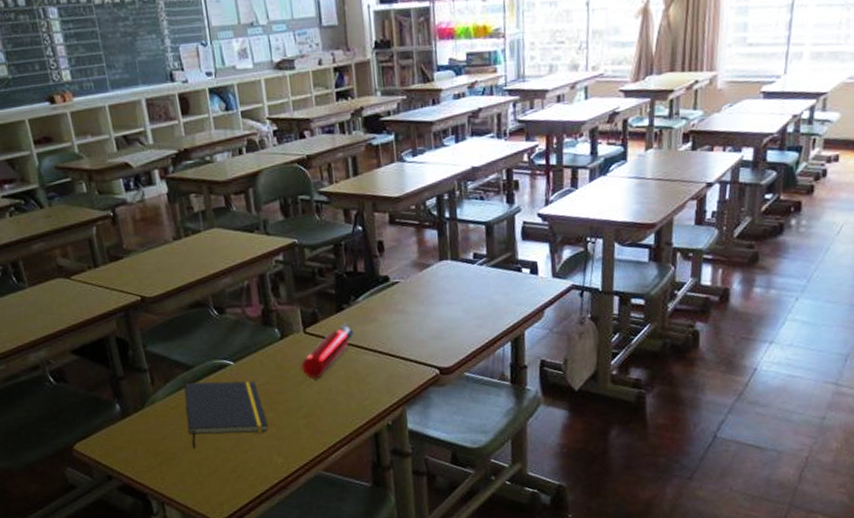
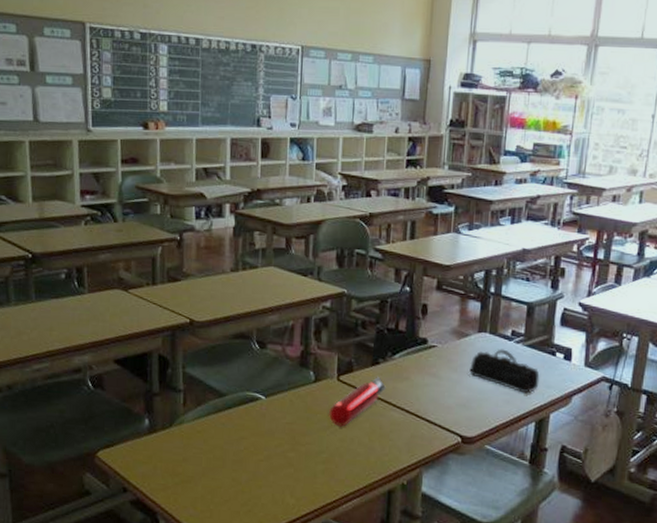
notepad: present [184,381,268,450] -> none [209,409,287,476]
pencil case: none [436,273,509,315] -> present [469,349,540,394]

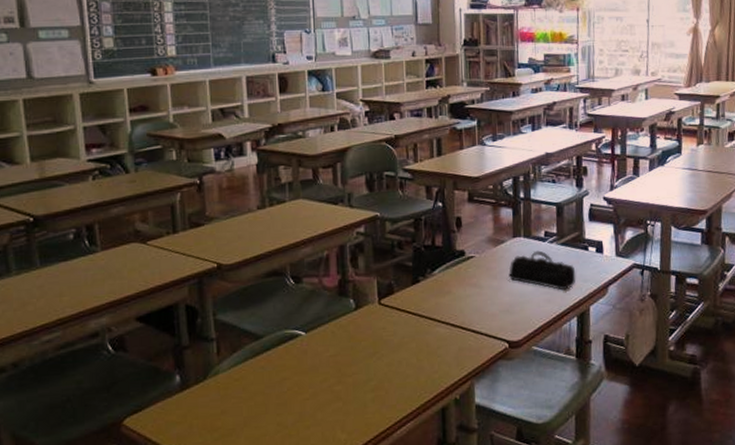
water bottle: present [328,377,387,427] -> none [372,295,430,351]

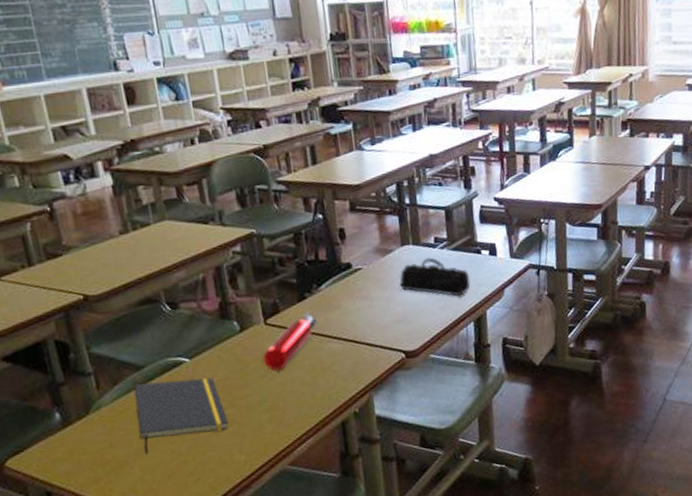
notepad: none [250,352,334,425] -> present [134,377,229,455]
water bottle: none [372,295,430,351] -> present [262,312,319,371]

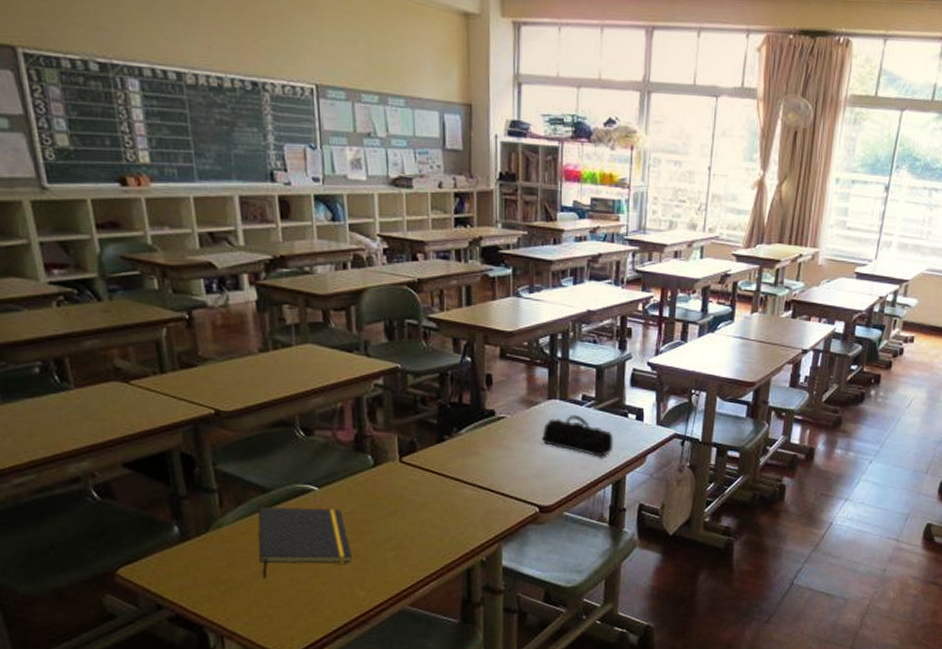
water bottle: present [262,312,319,371] -> none [393,455,456,510]

